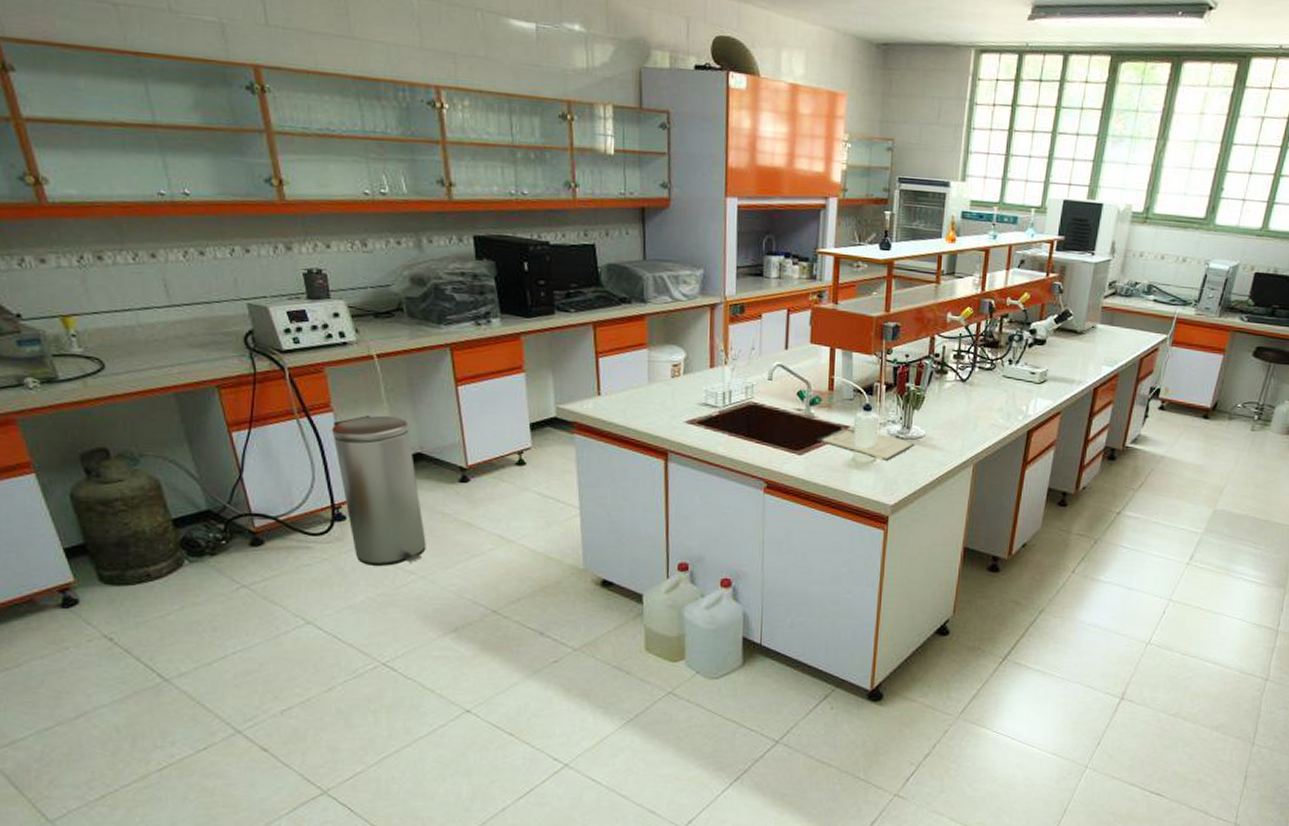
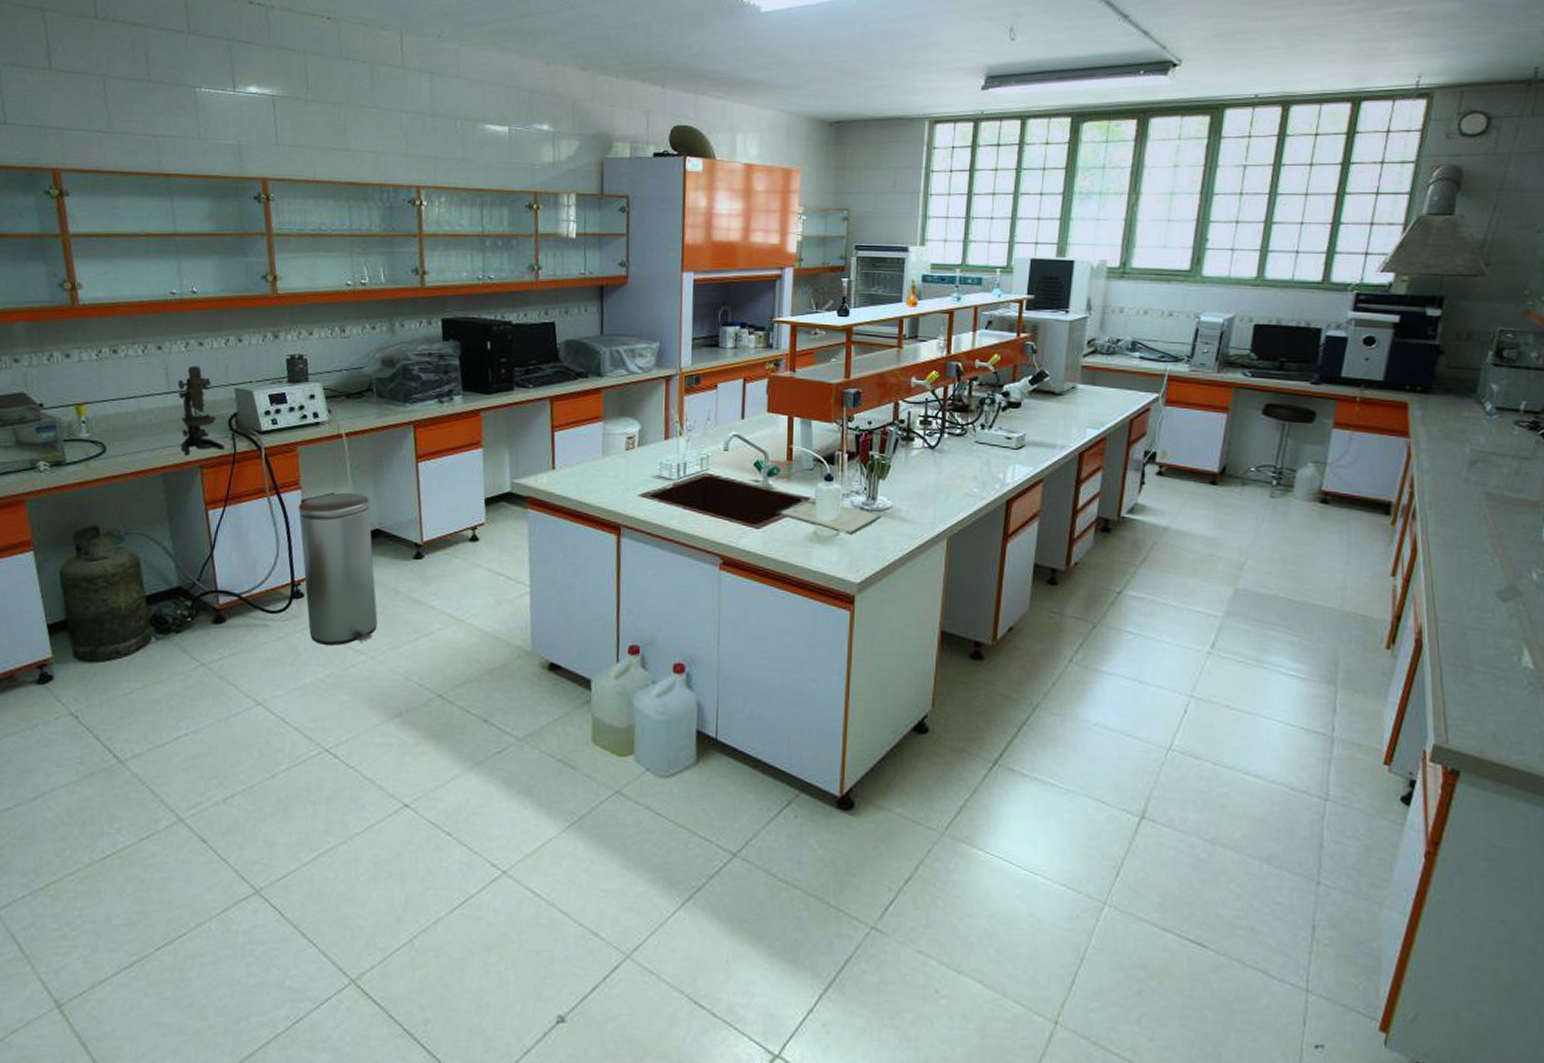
microscope: none [180,277,243,376] -> present [177,366,225,457]

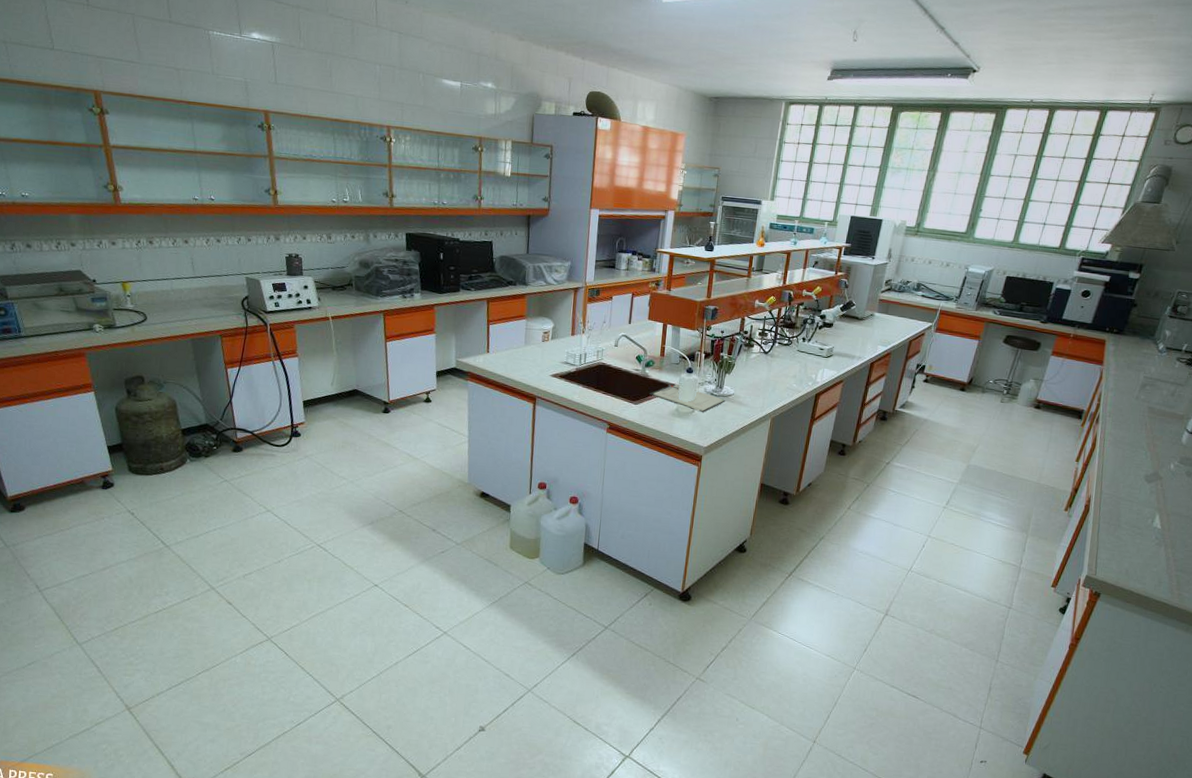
microscope: present [177,366,225,457] -> none [201,257,239,328]
pedal bin: present [298,493,378,645] -> none [296,361,356,472]

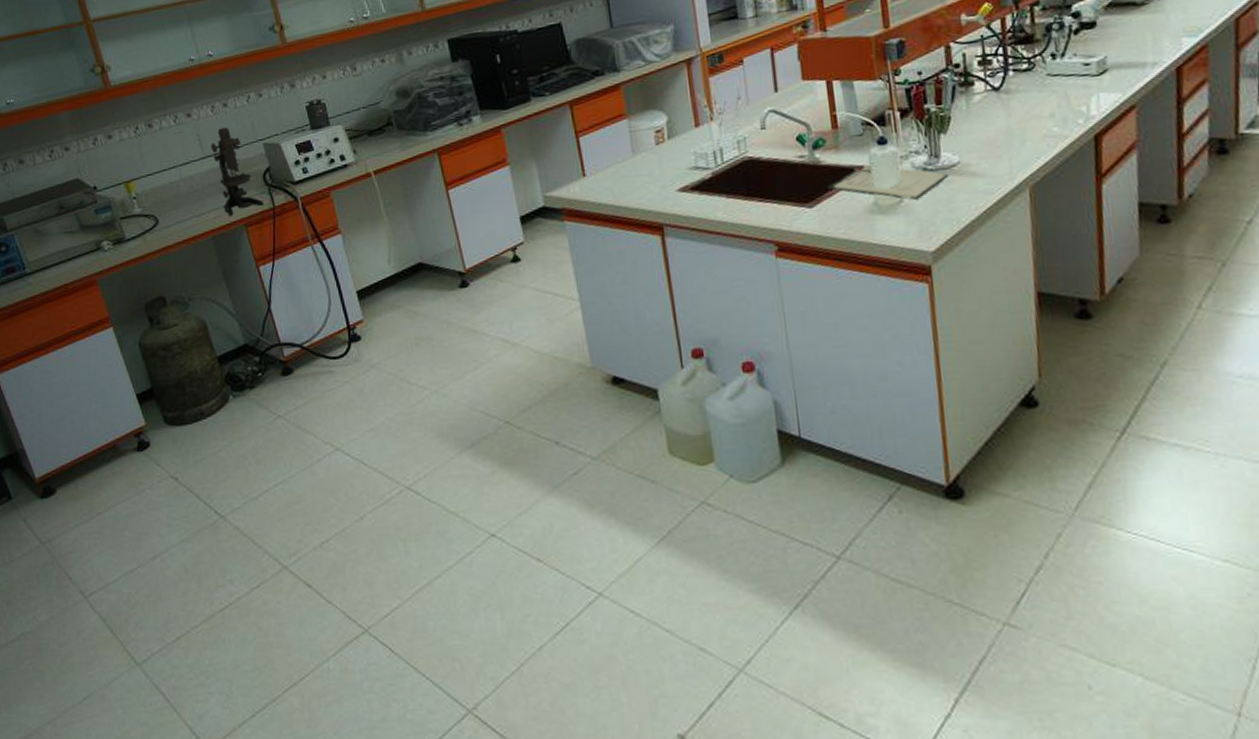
microscope: none [201,257,239,328] -> present [211,127,264,218]

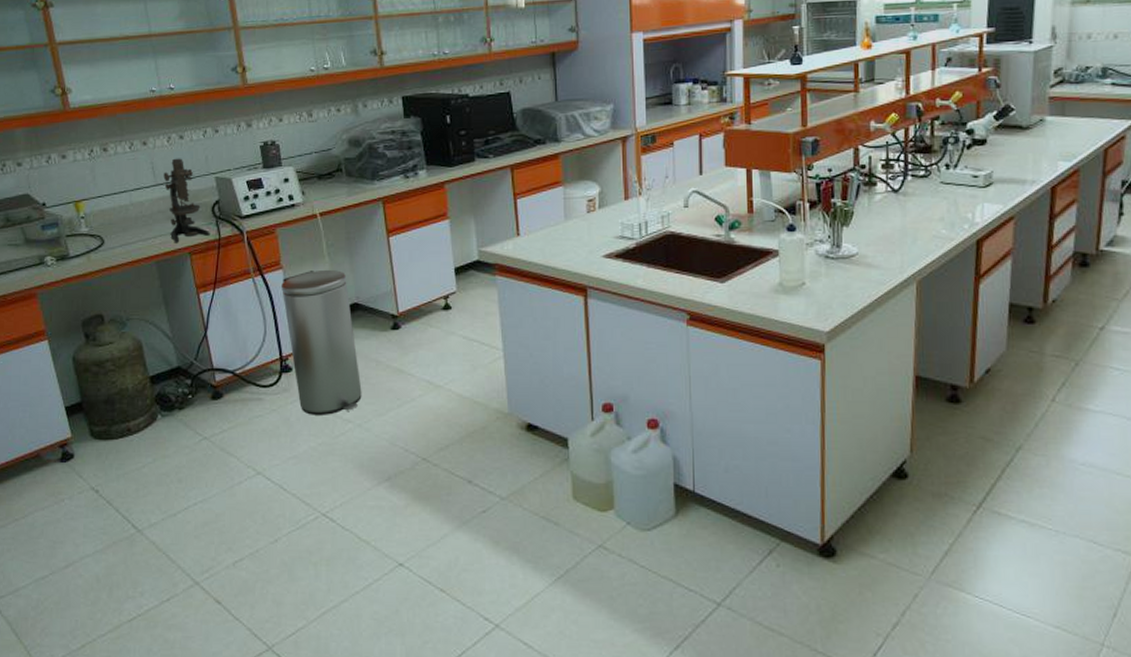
pedal bin: none [342,230,436,384] -> present [282,270,362,415]
clipboard: present [827,165,950,200] -> none [739,248,848,283]

